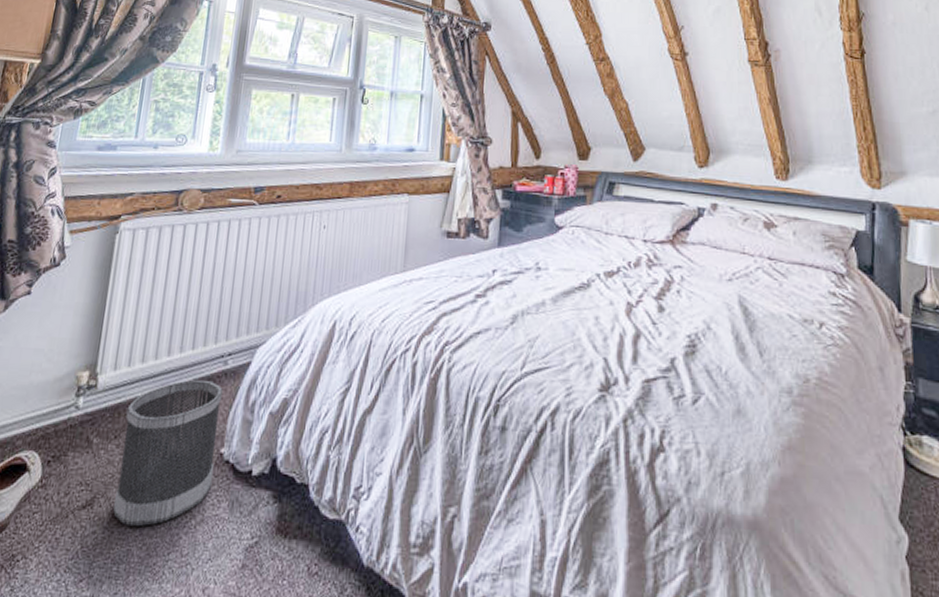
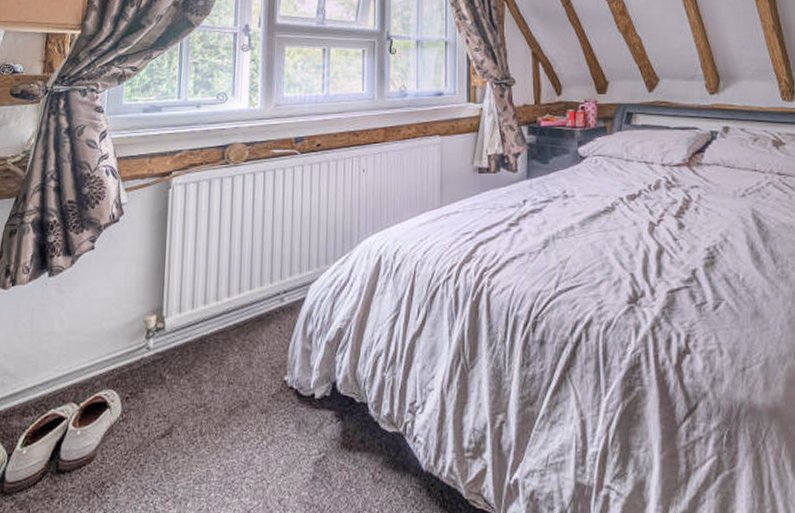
wastebasket: present [113,379,223,527] -> none [191,316,281,451]

